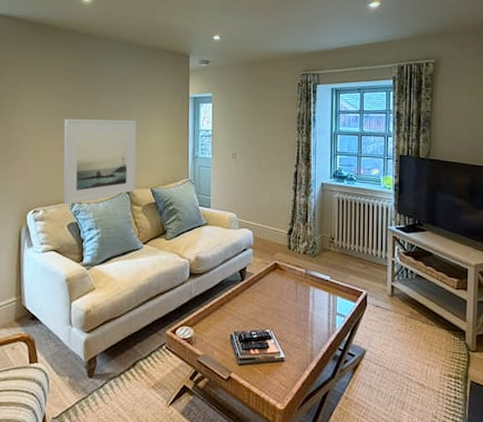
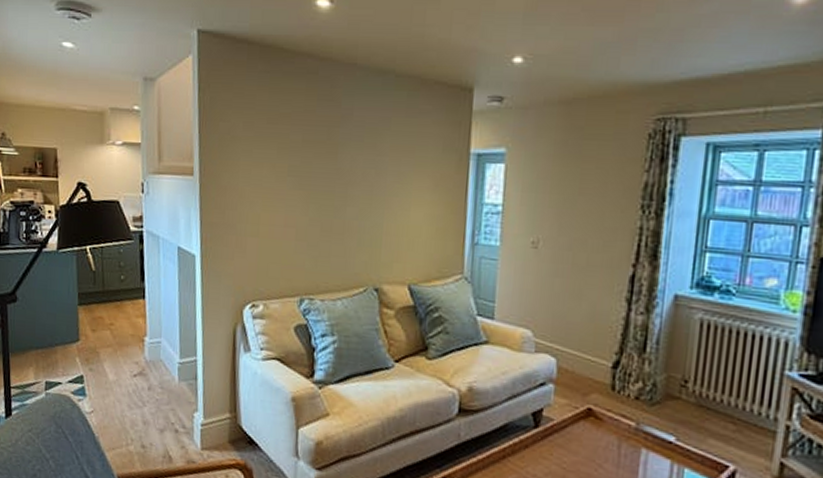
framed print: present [63,118,137,205] -> none [289,180,391,300]

